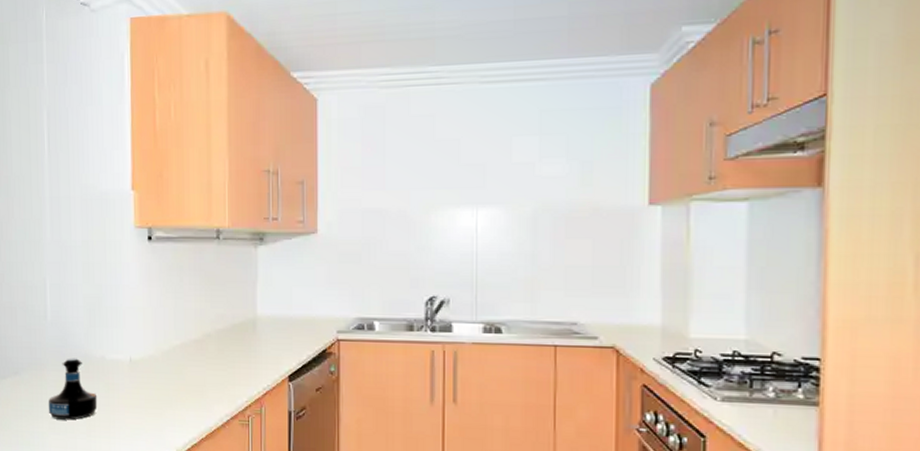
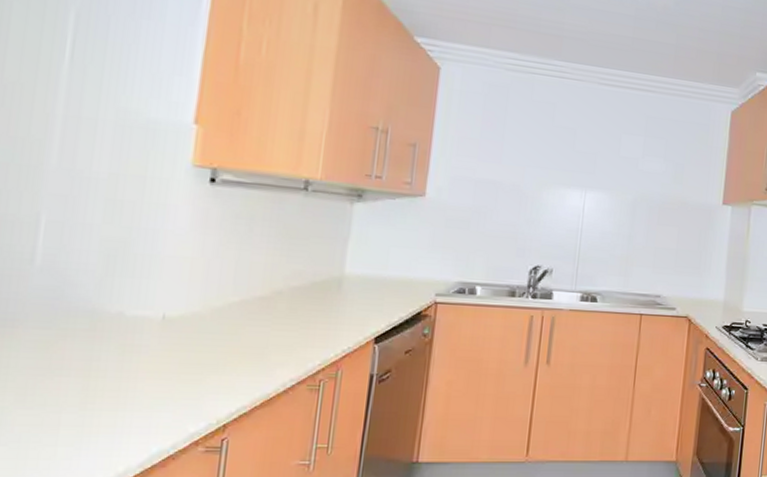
tequila bottle: present [49,358,98,420] -> none [18,313,105,390]

